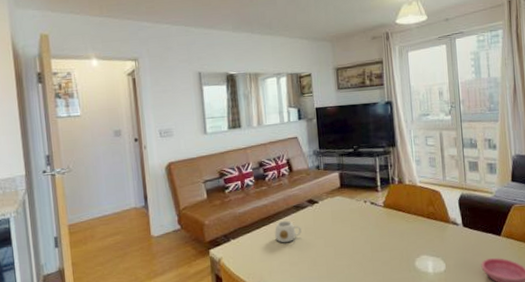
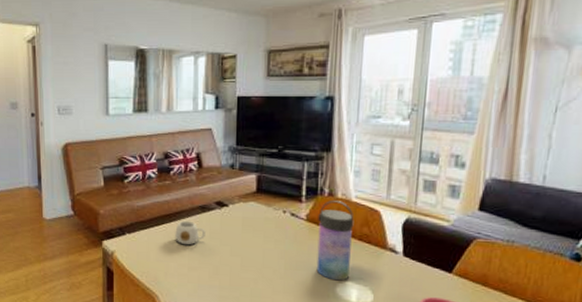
water bottle: none [392,186,424,256] -> present [316,199,354,281]

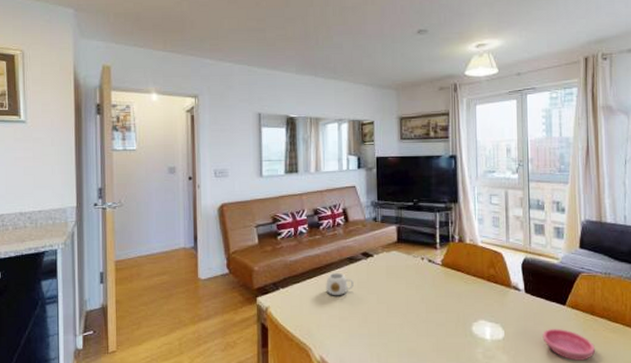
water bottle: present [316,199,354,281] -> none [451,245,482,320]

